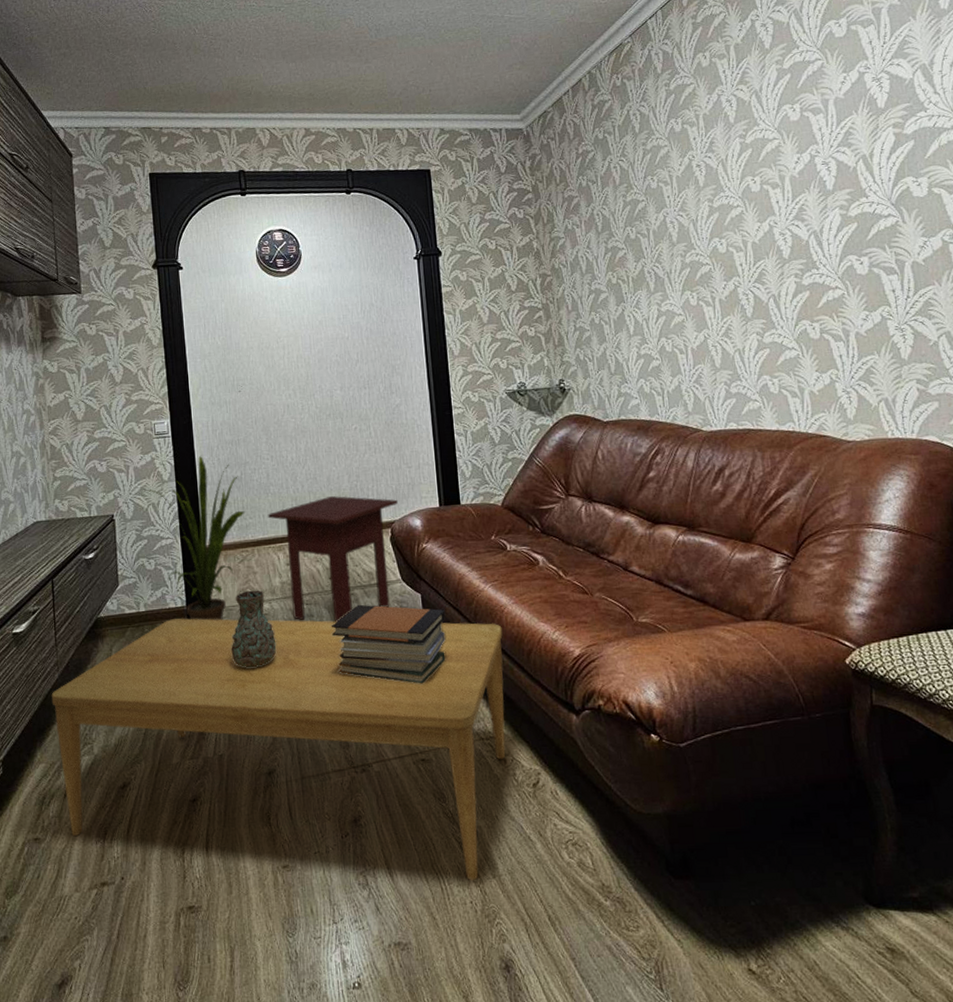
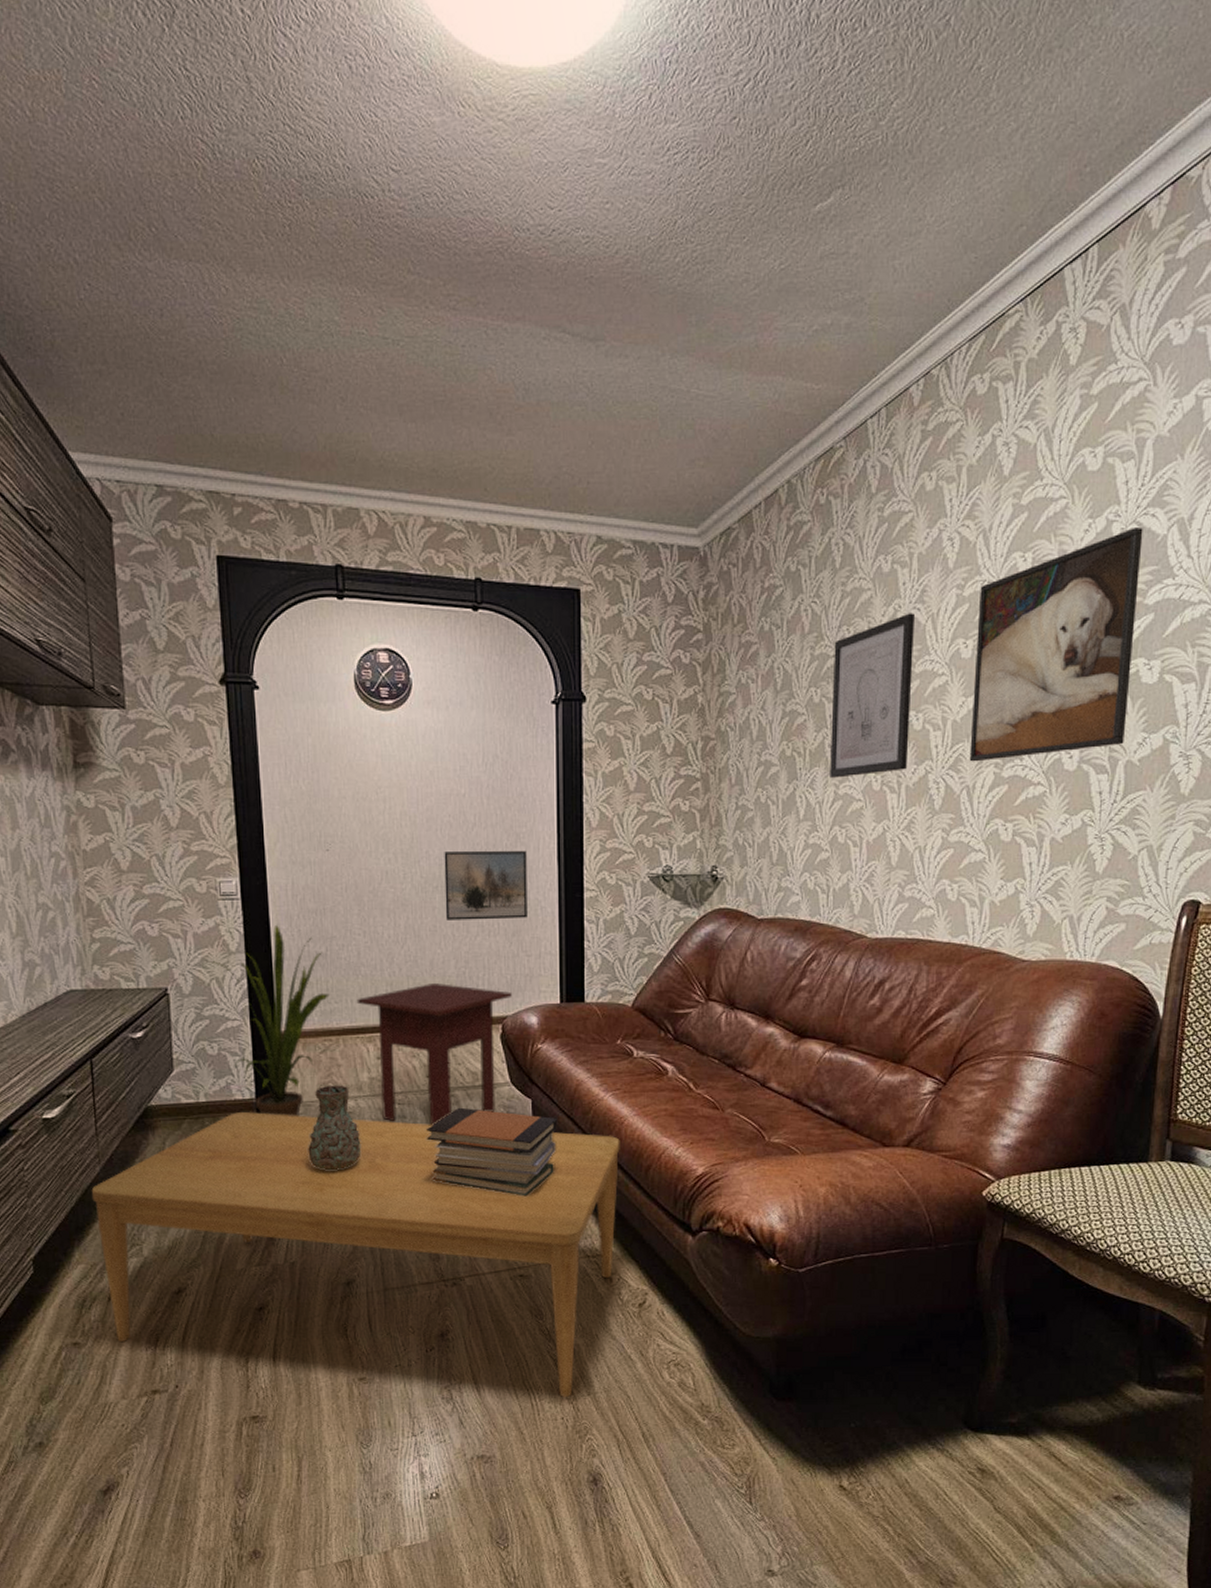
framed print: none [334,379,406,442] -> present [444,850,528,920]
wall art: none [642,160,718,298] -> present [830,613,916,778]
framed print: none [759,74,907,275] -> present [969,526,1143,762]

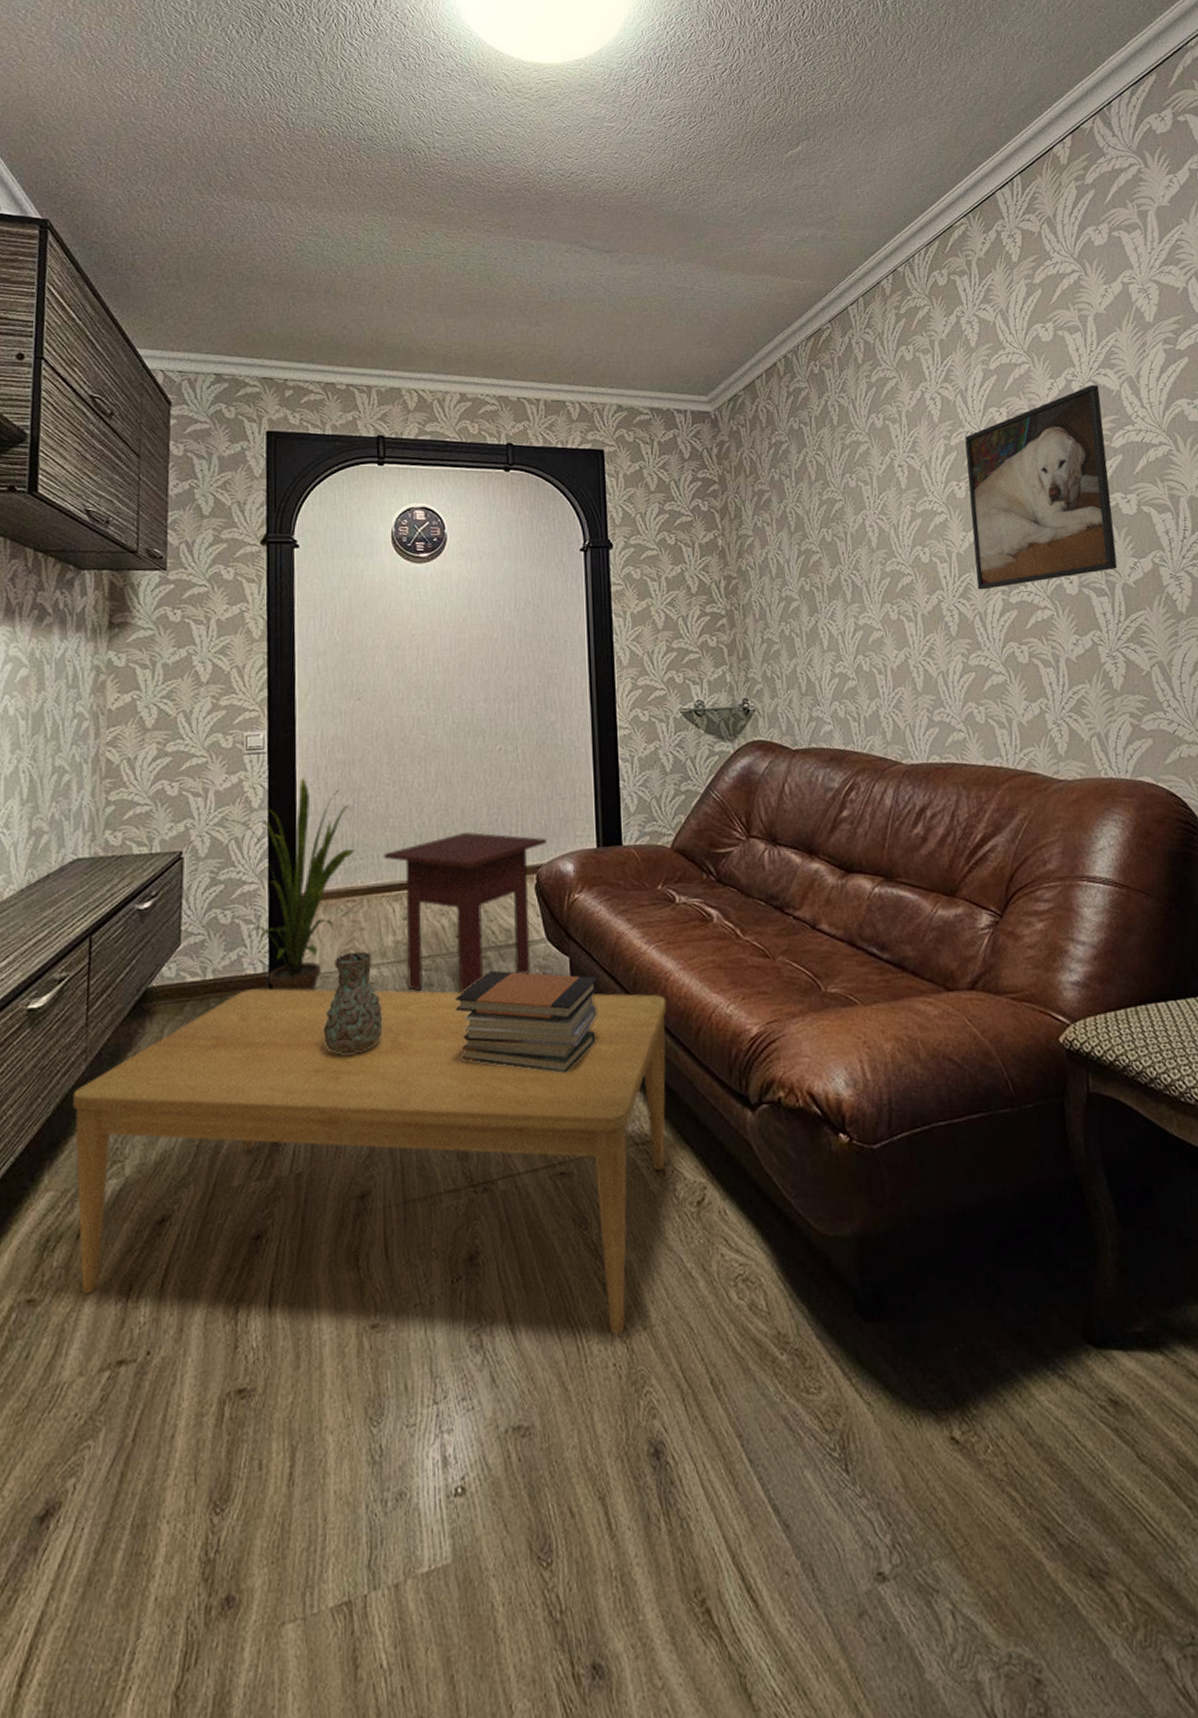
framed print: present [444,850,528,920] -> none [476,691,561,765]
wall art: present [830,613,916,778] -> none [840,461,921,610]

